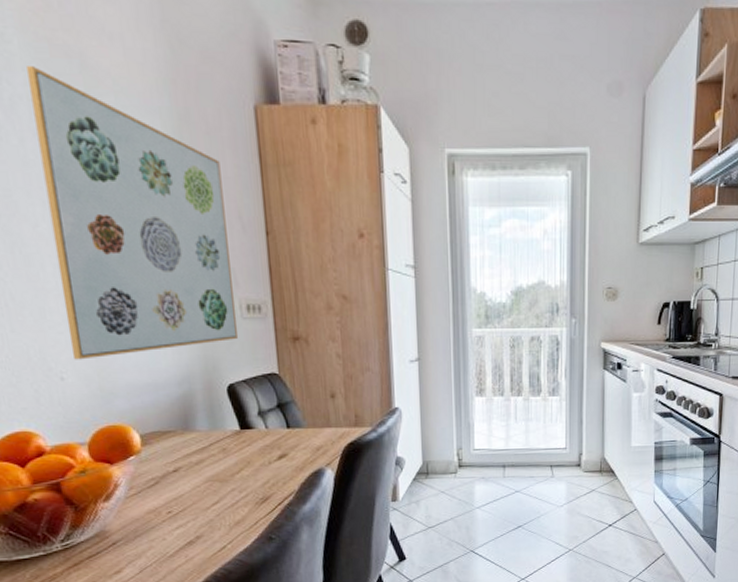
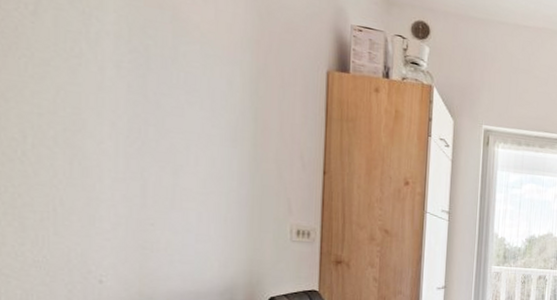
wall art: present [27,66,239,360] -> none [116,9,290,266]

